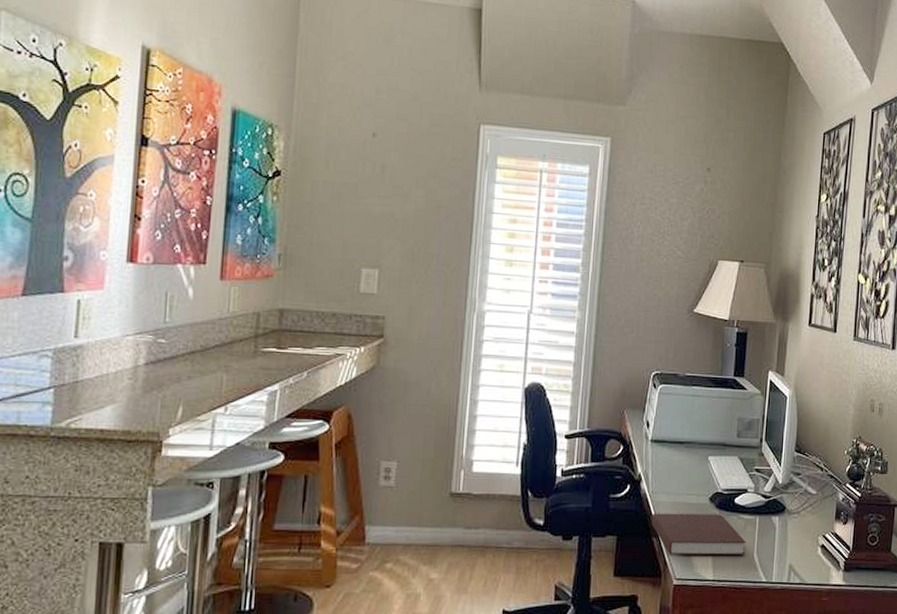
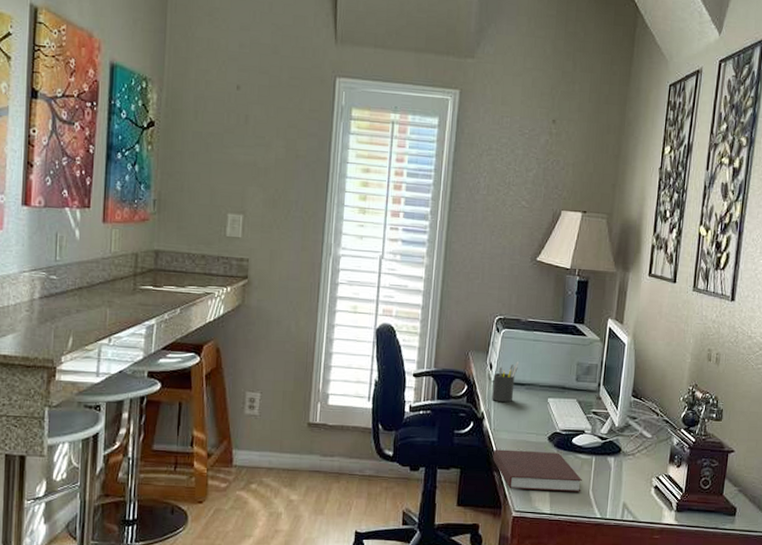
pen holder: none [649,418,678,463] -> present [492,361,520,403]

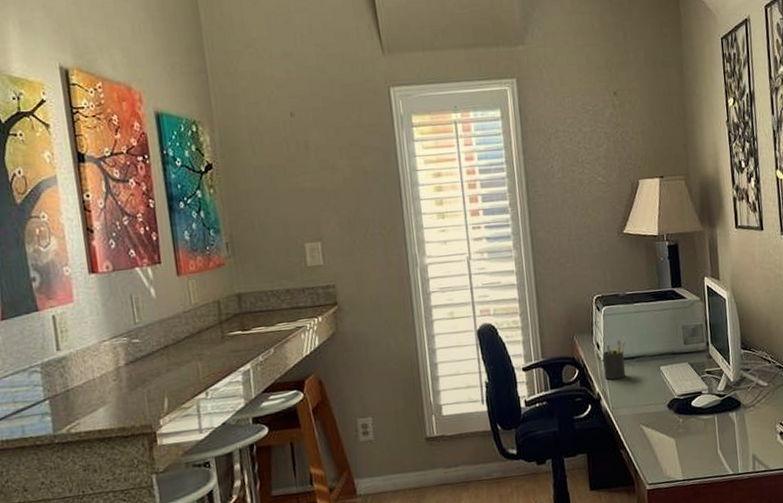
notebook: present [493,449,582,492] -> none [616,418,710,463]

